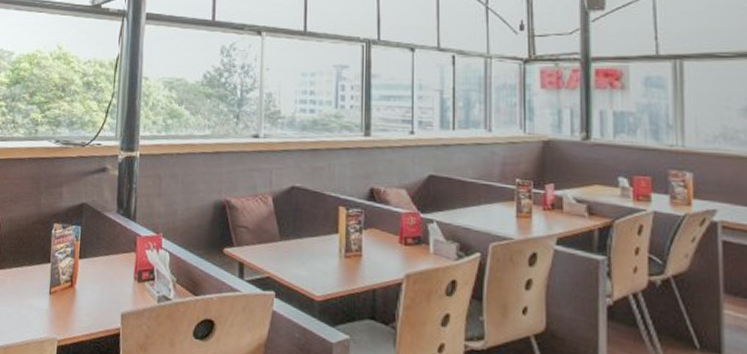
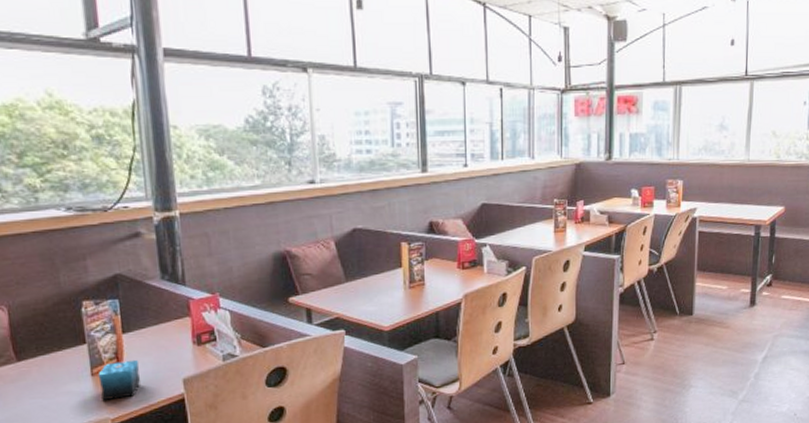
candle: none [54,284,88,322] -> present [98,359,141,401]

